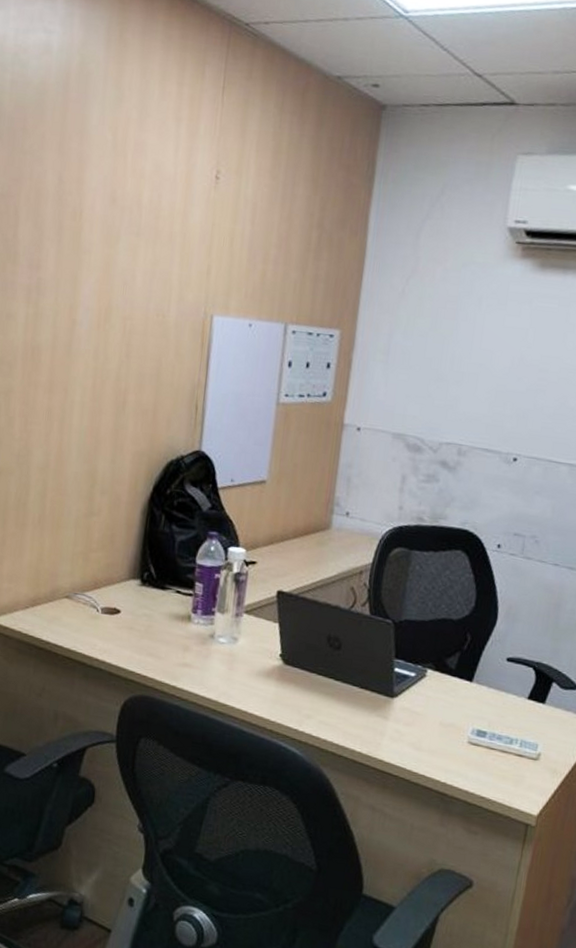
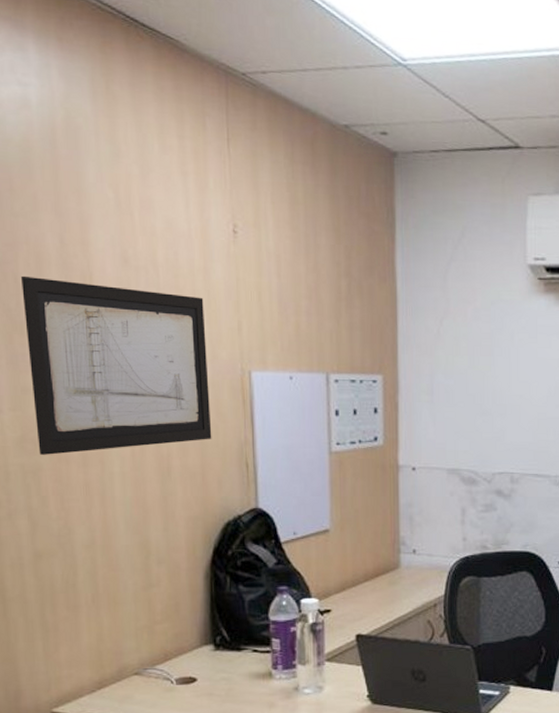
wall art: none [12,209,179,379] -> present [21,275,212,455]

